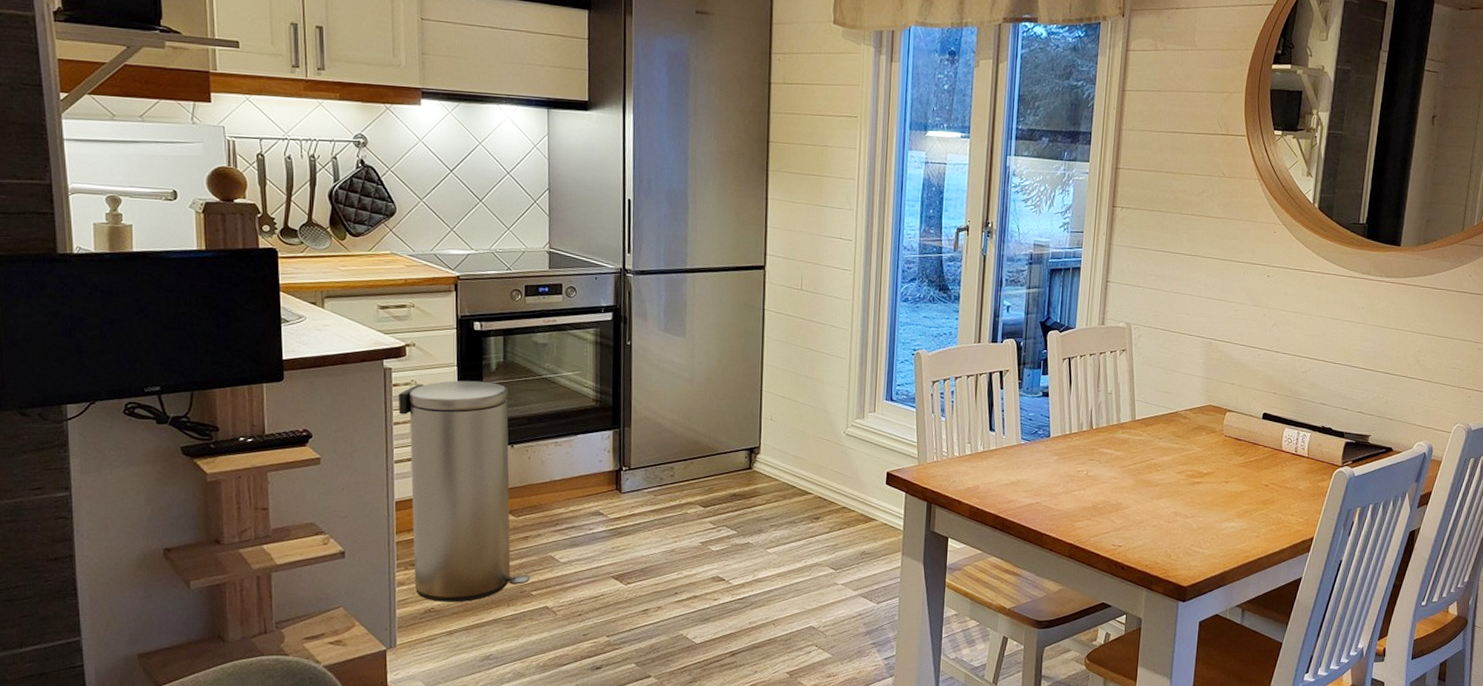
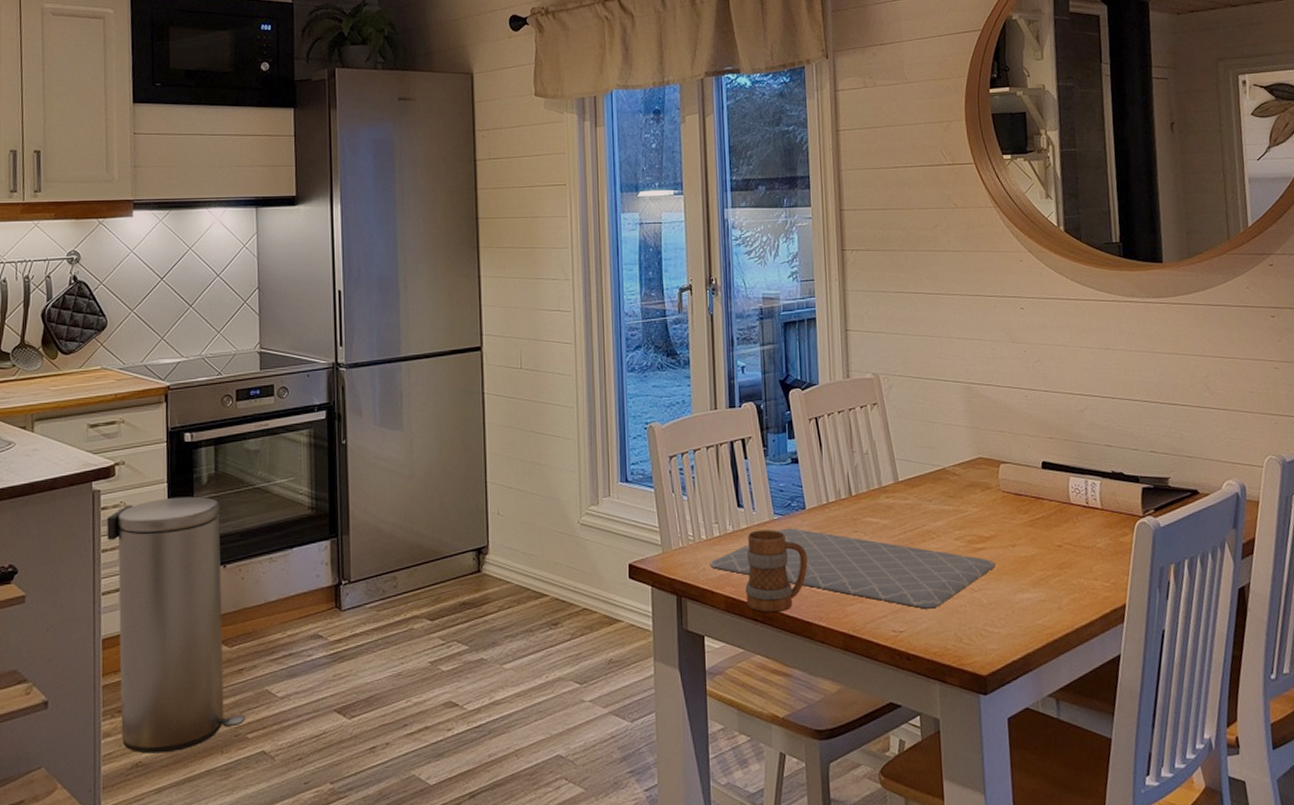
placemat: none [959,452,1209,529] -> present [710,528,995,609]
mug: none [988,452,1047,523] -> present [745,530,808,613]

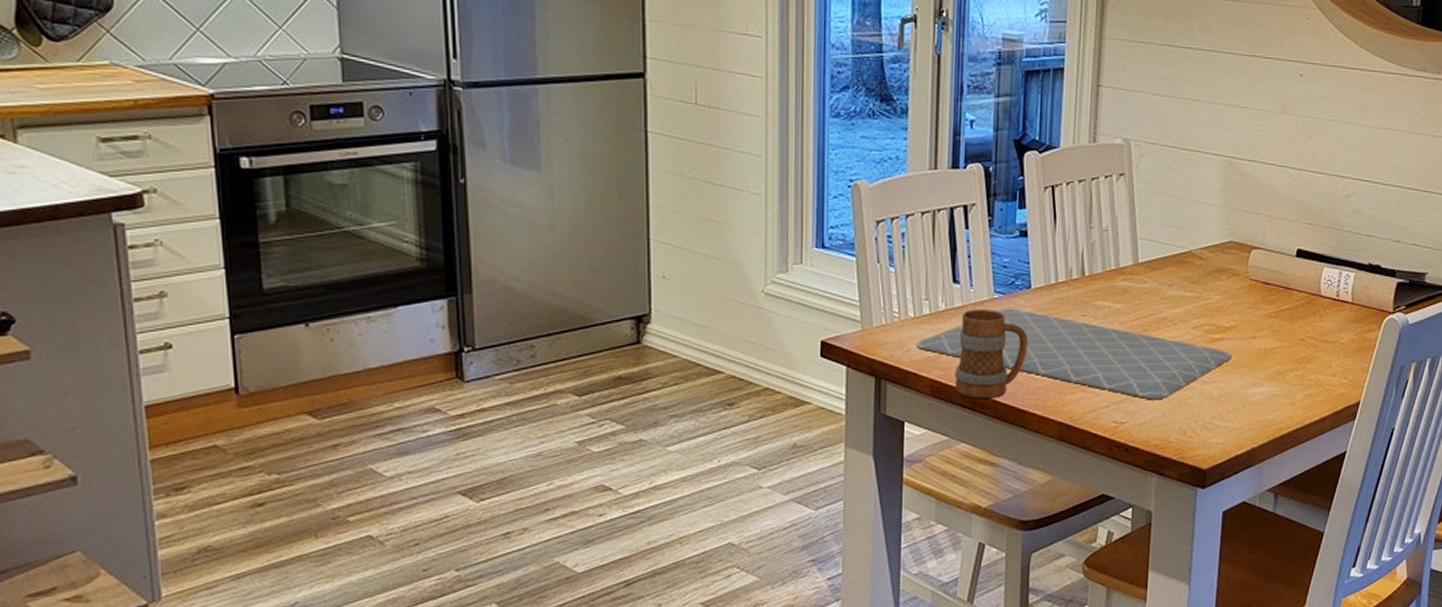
pedal bin: present [106,496,246,754] -> none [136,237,346,537]

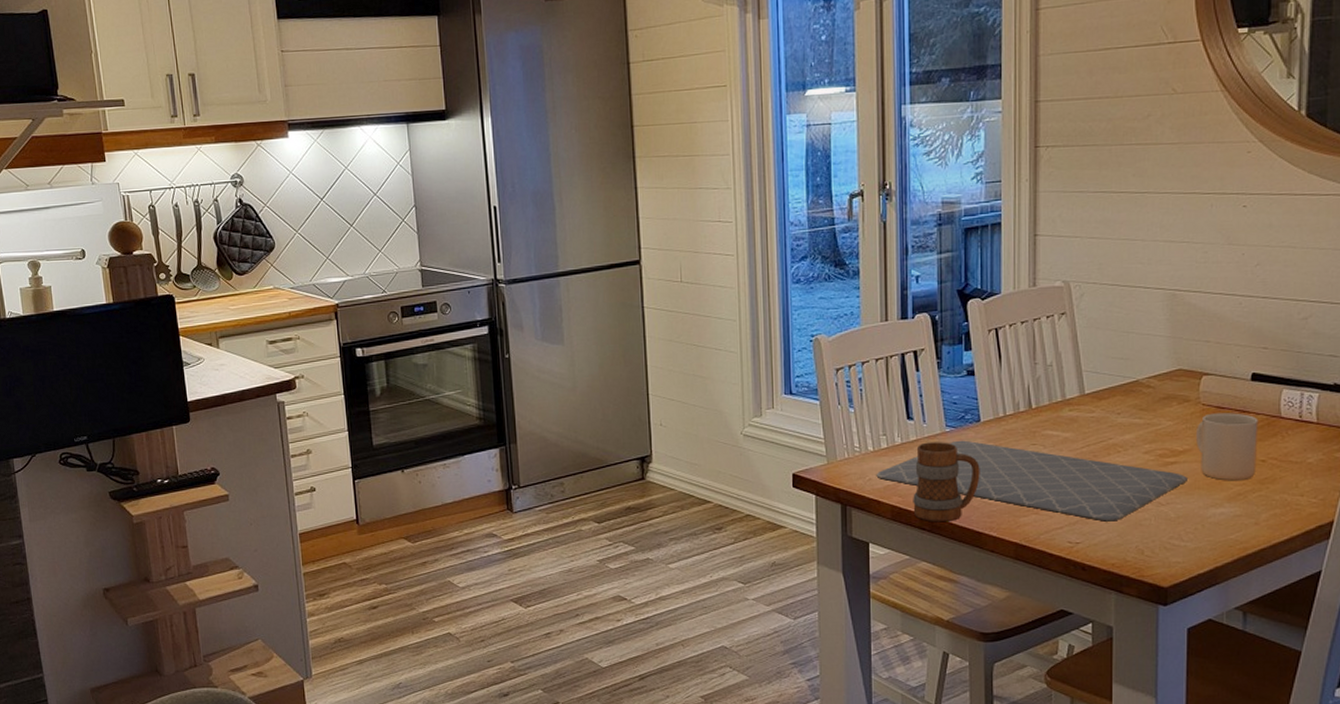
mug: none [1242,289,1300,360] -> present [1196,413,1259,481]

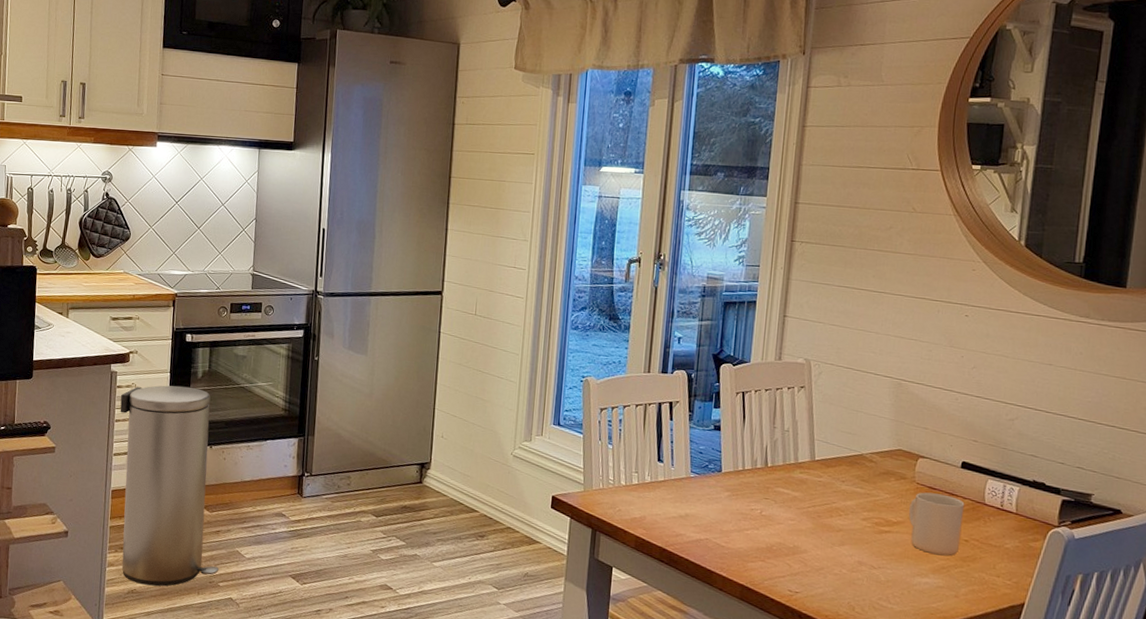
pedal bin: none [292,407,432,631] -> present [120,385,219,586]
placemat: present [876,440,1187,522] -> none [625,486,899,577]
mug: present [913,442,980,523] -> none [654,484,717,558]

